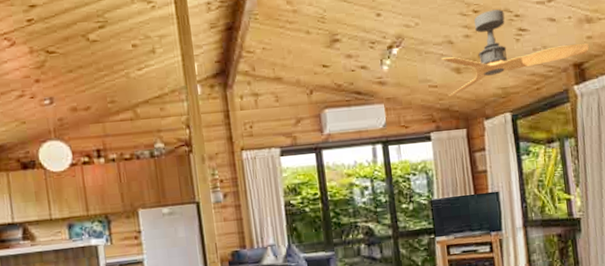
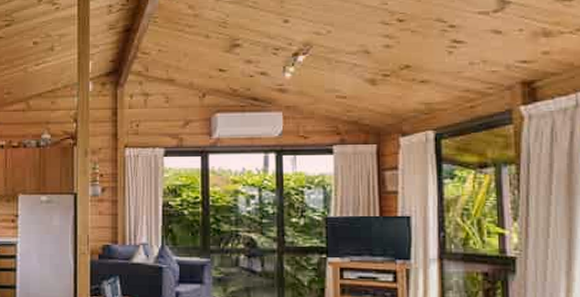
ceiling fan: present [441,9,590,97] -> none [354,19,546,109]

